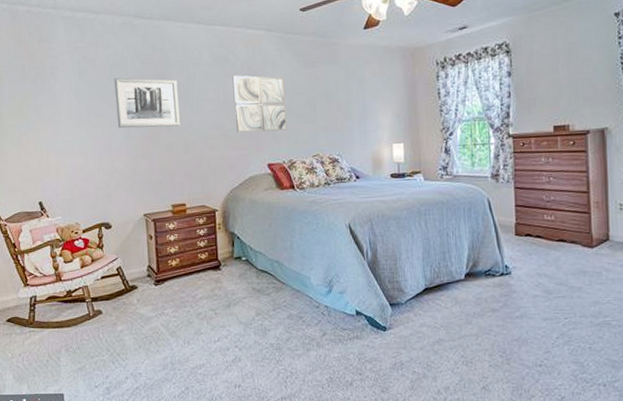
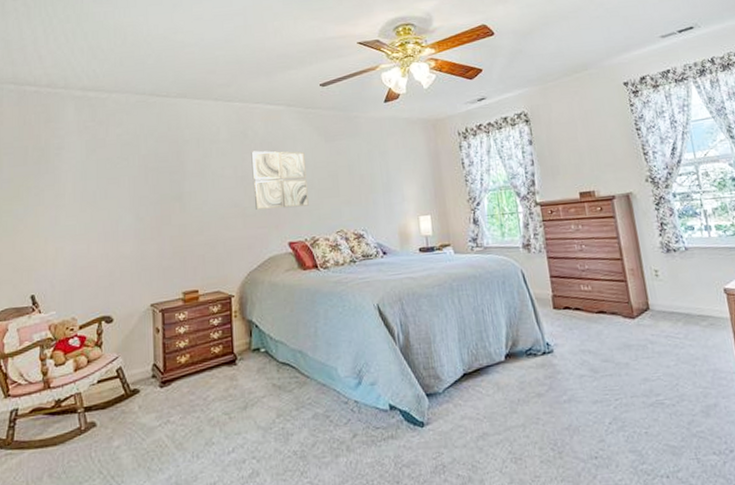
wall art: present [114,77,180,128] -> none [125,156,195,210]

